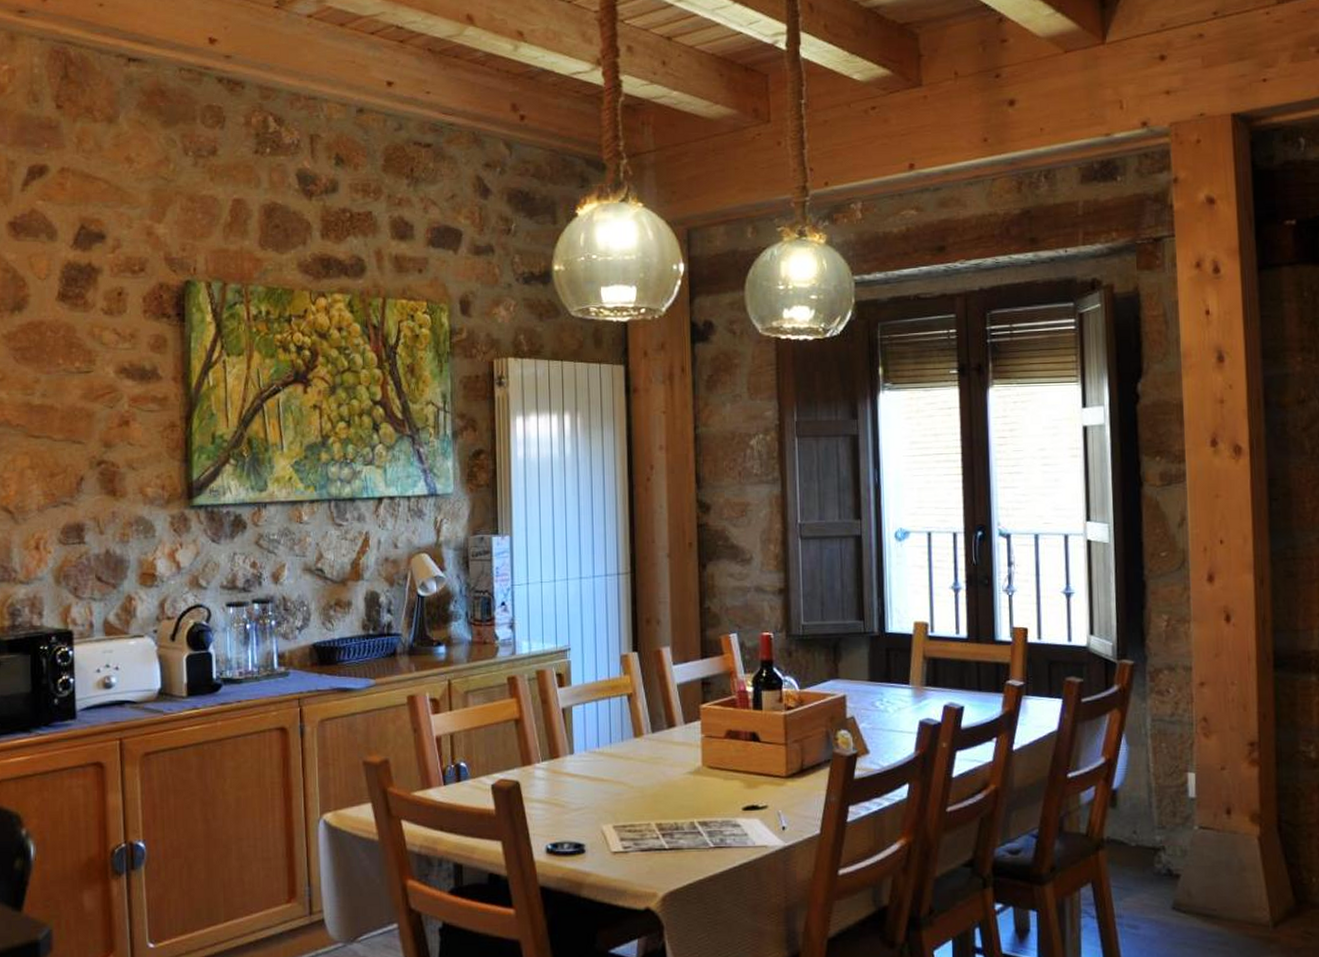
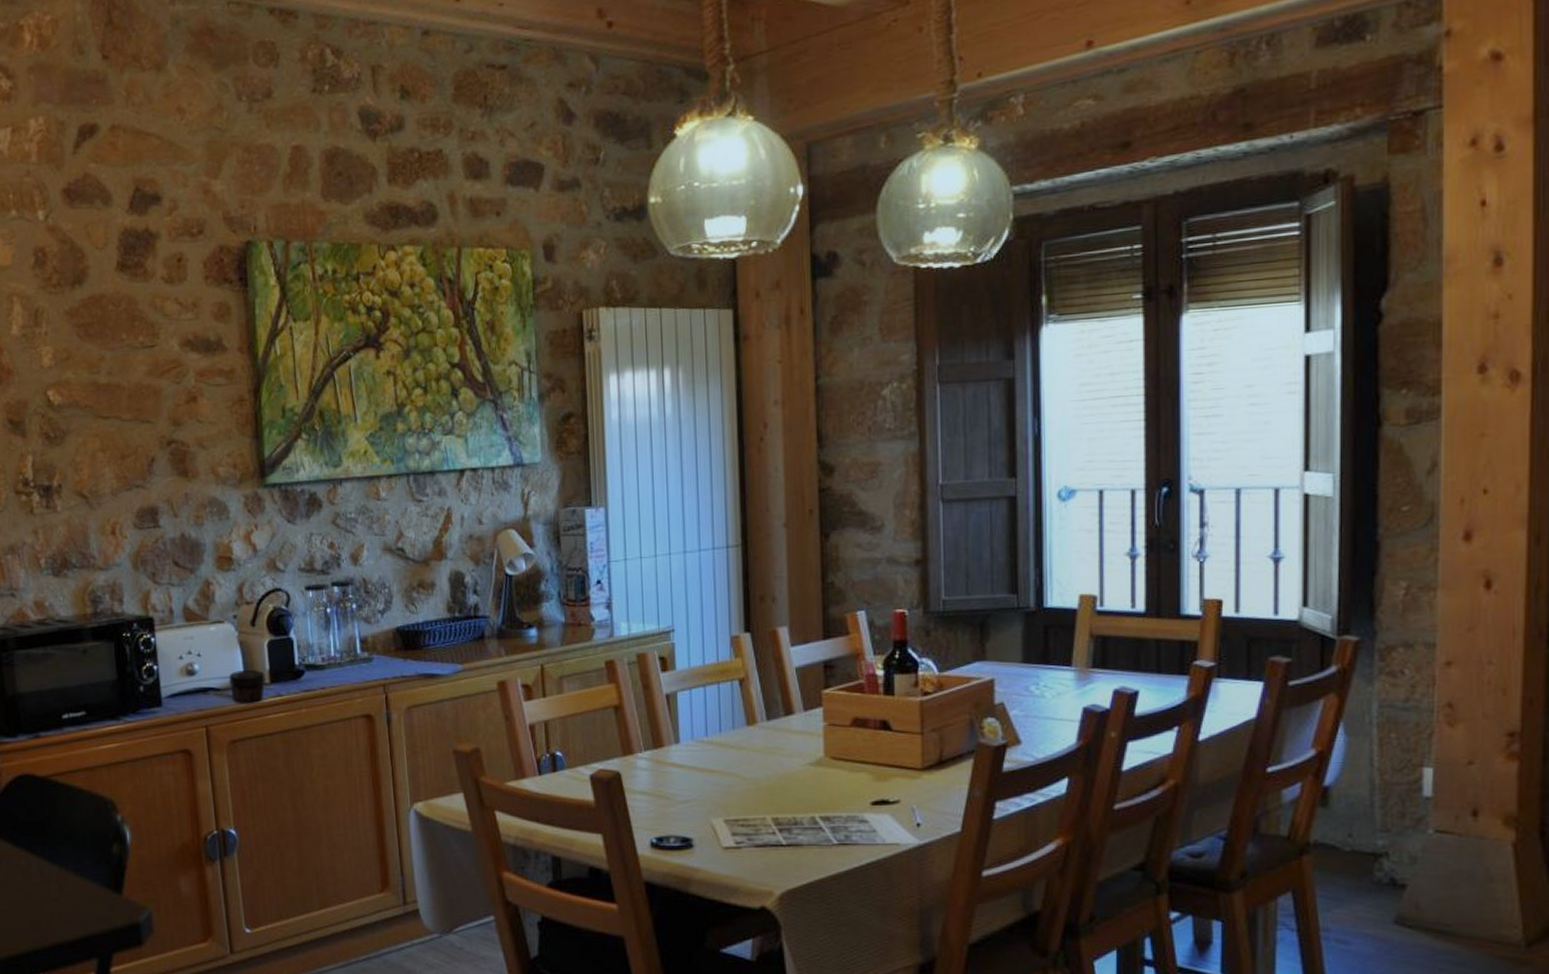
jar: none [145,682,182,718] -> present [228,669,265,706]

